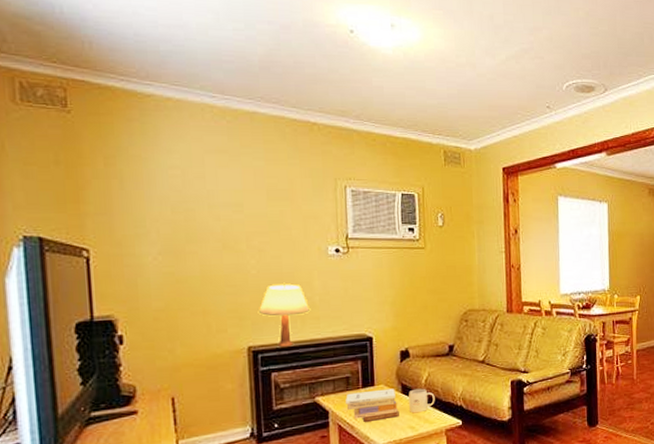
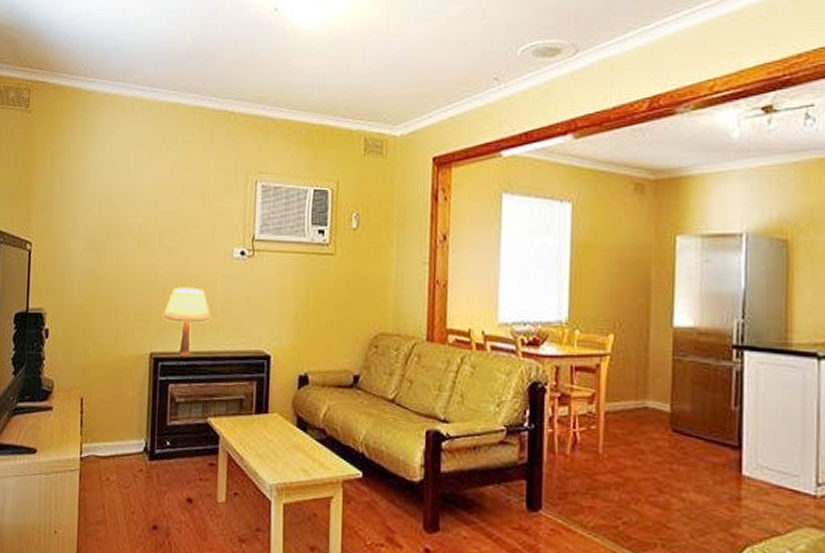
books: present [345,388,399,422] -> none [237,418,292,456]
mug: present [408,388,435,413] -> none [302,423,333,454]

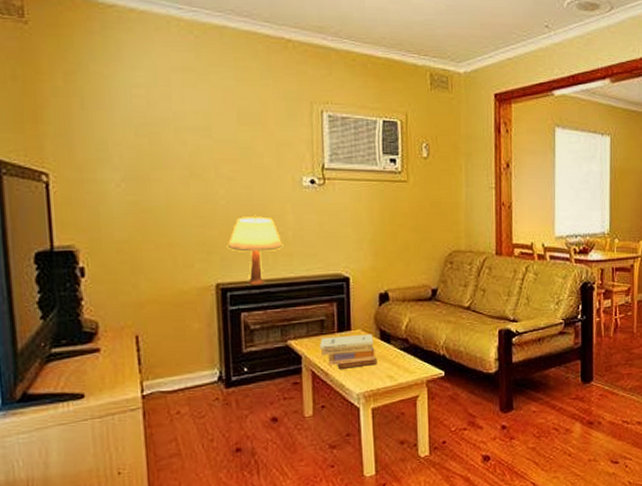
books: none [237,418,292,456] -> present [320,334,377,369]

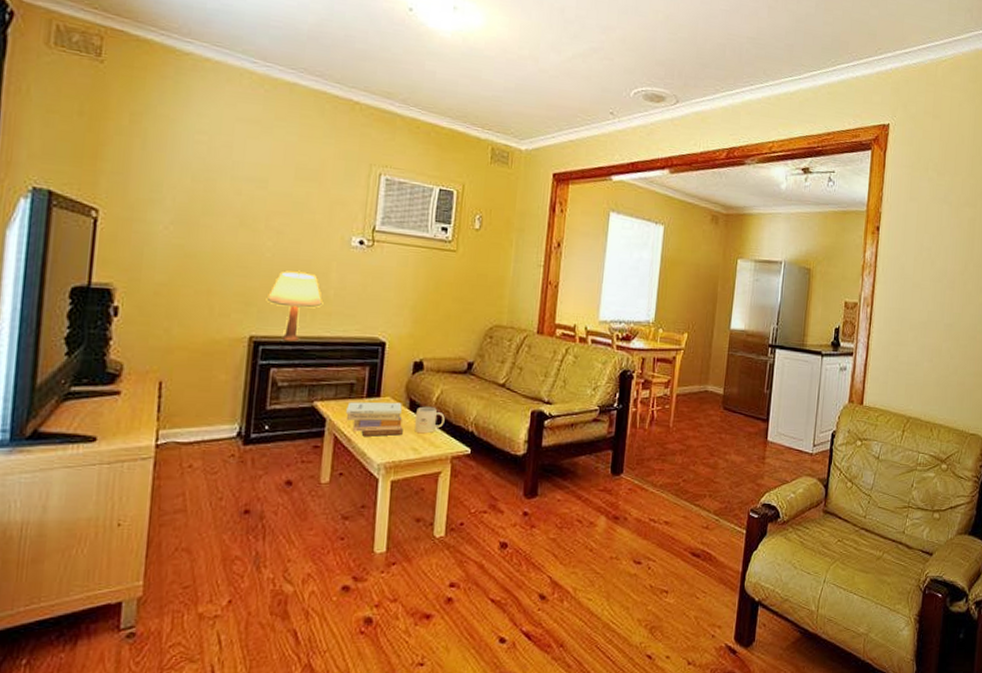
mug: none [386,335,416,362] -> present [414,406,445,434]

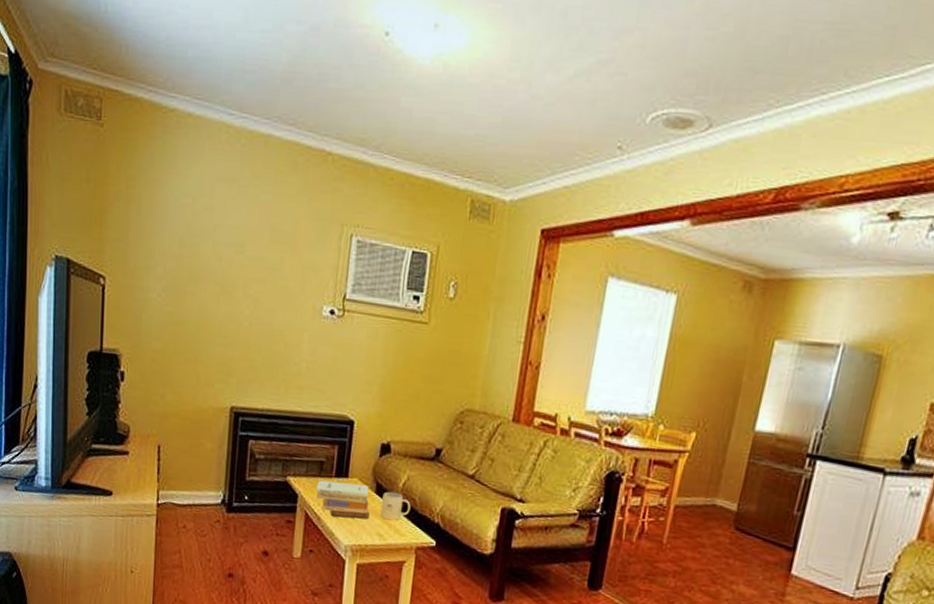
table lamp: present [267,272,322,342] -> none [246,342,295,415]

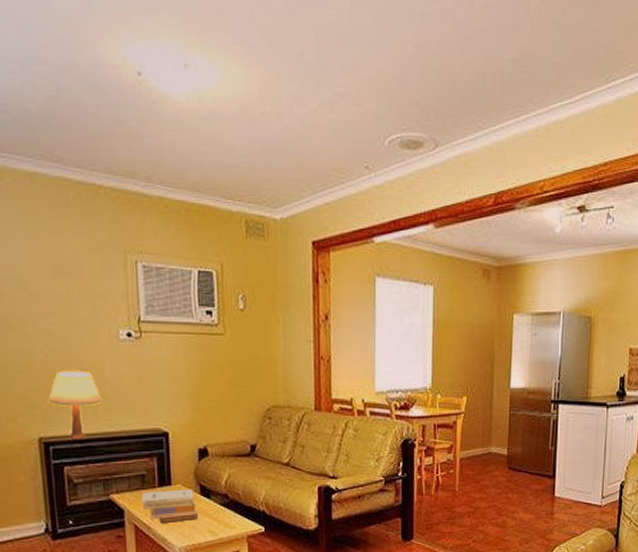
table lamp: none [246,342,295,415] -> present [49,370,101,440]
mug: present [380,491,411,521] -> none [207,490,236,517]

